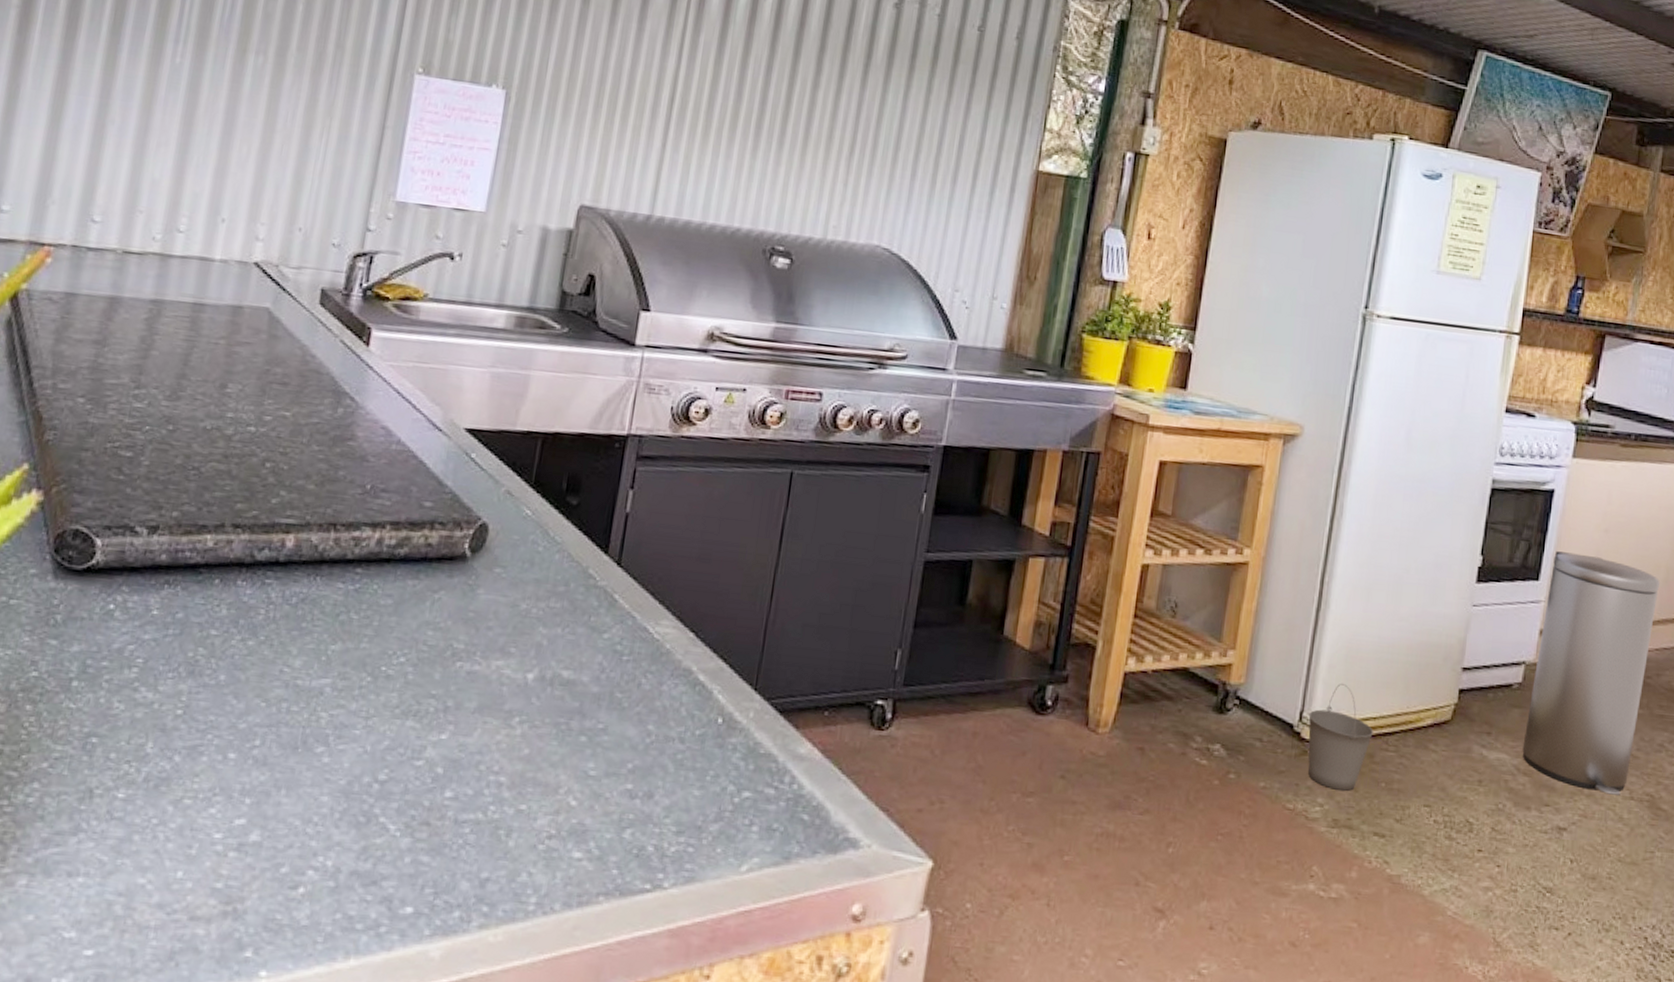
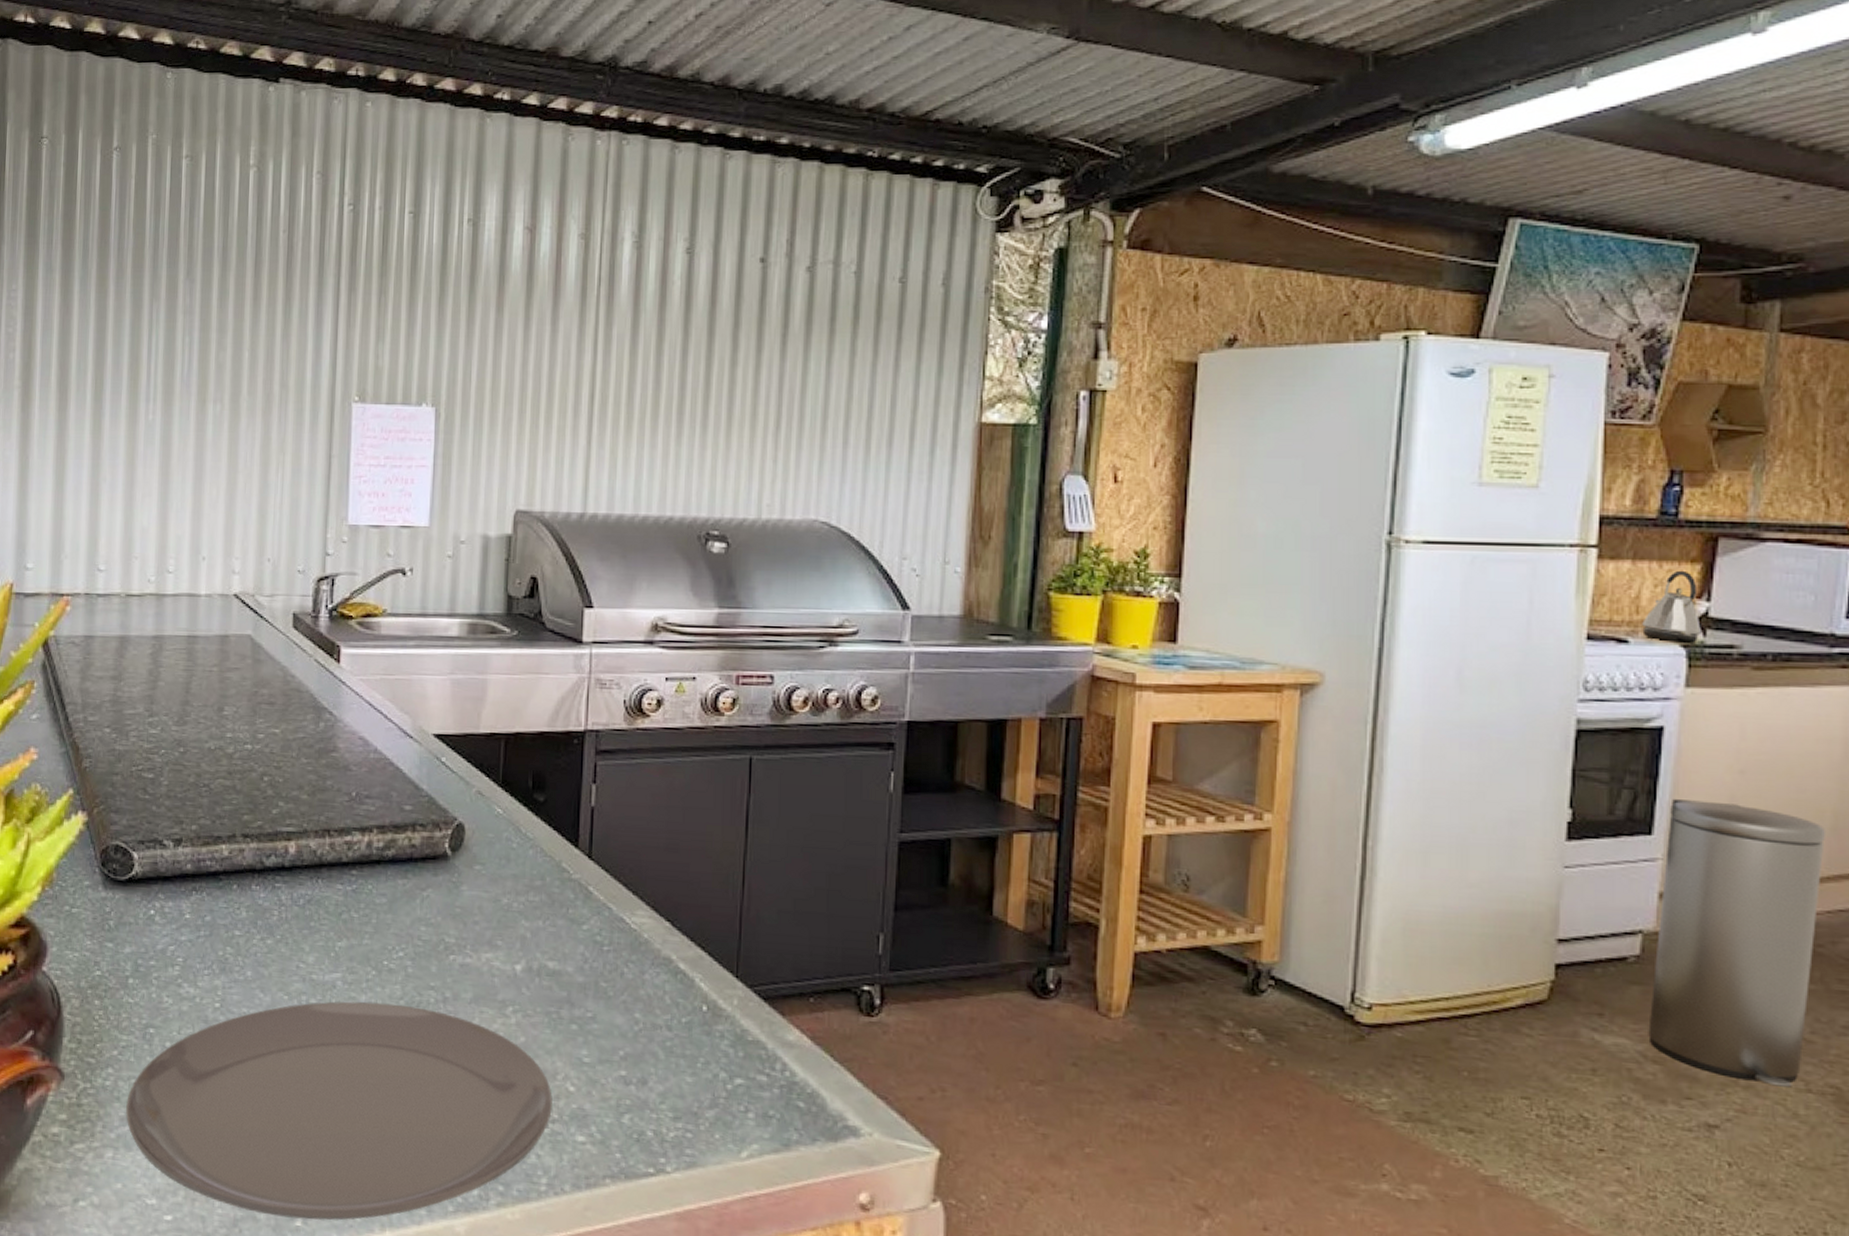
plate: none [49,709,552,949] -> present [126,1001,552,1220]
bucket: present [1308,683,1373,791] -> none [1362,959,1447,1081]
kettle: none [1545,359,1588,422] -> present [1642,570,1701,645]

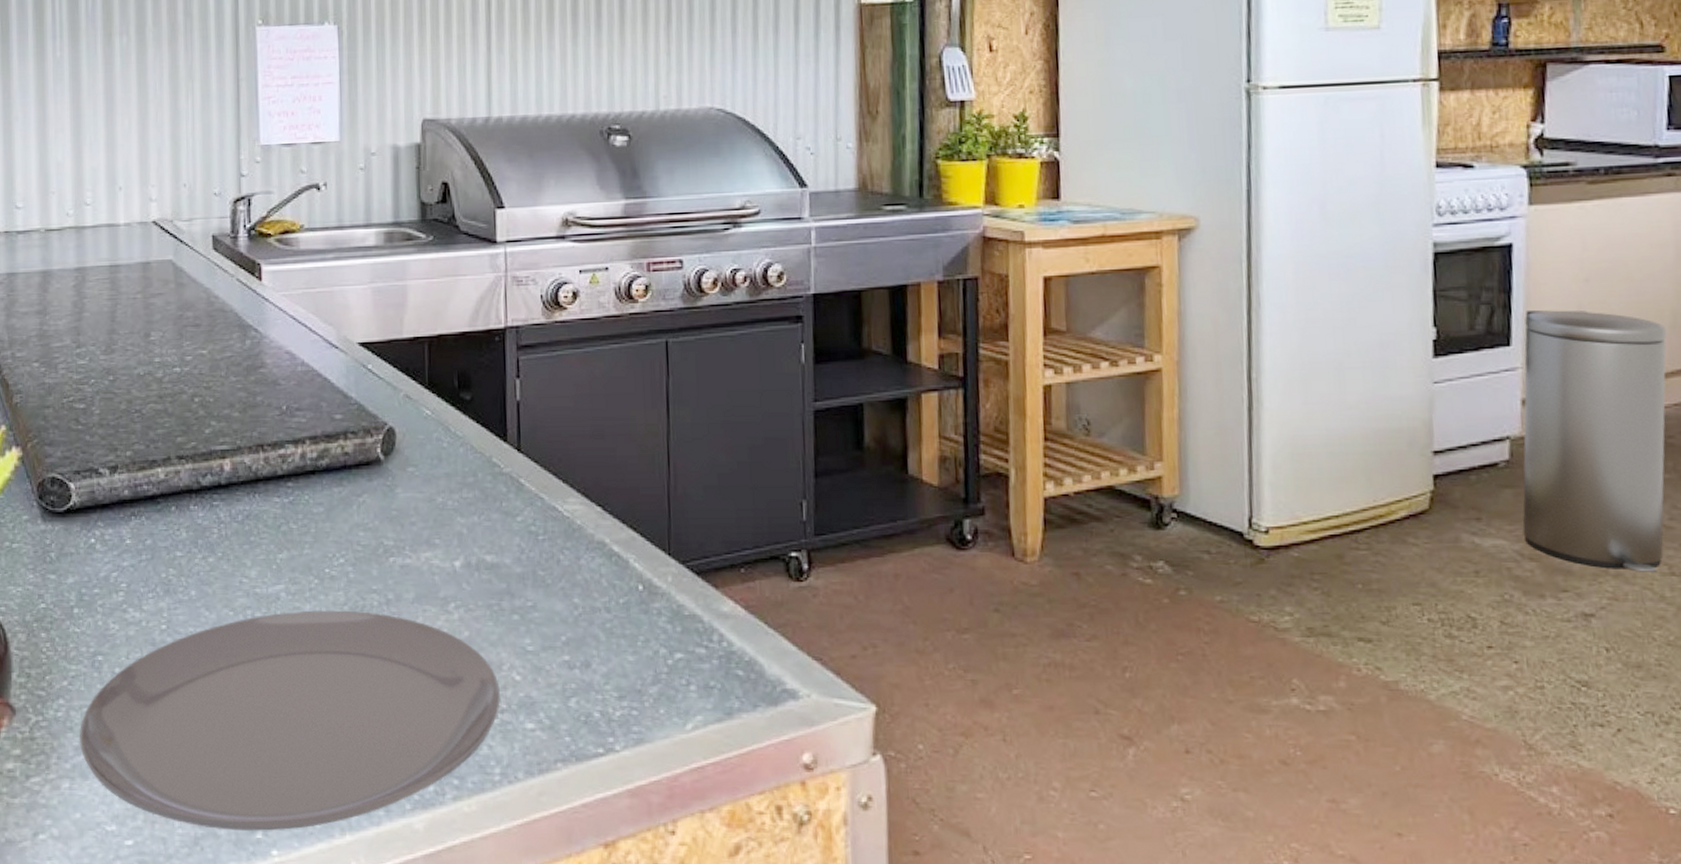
kettle: present [1642,570,1701,645] -> none [1484,96,1539,165]

